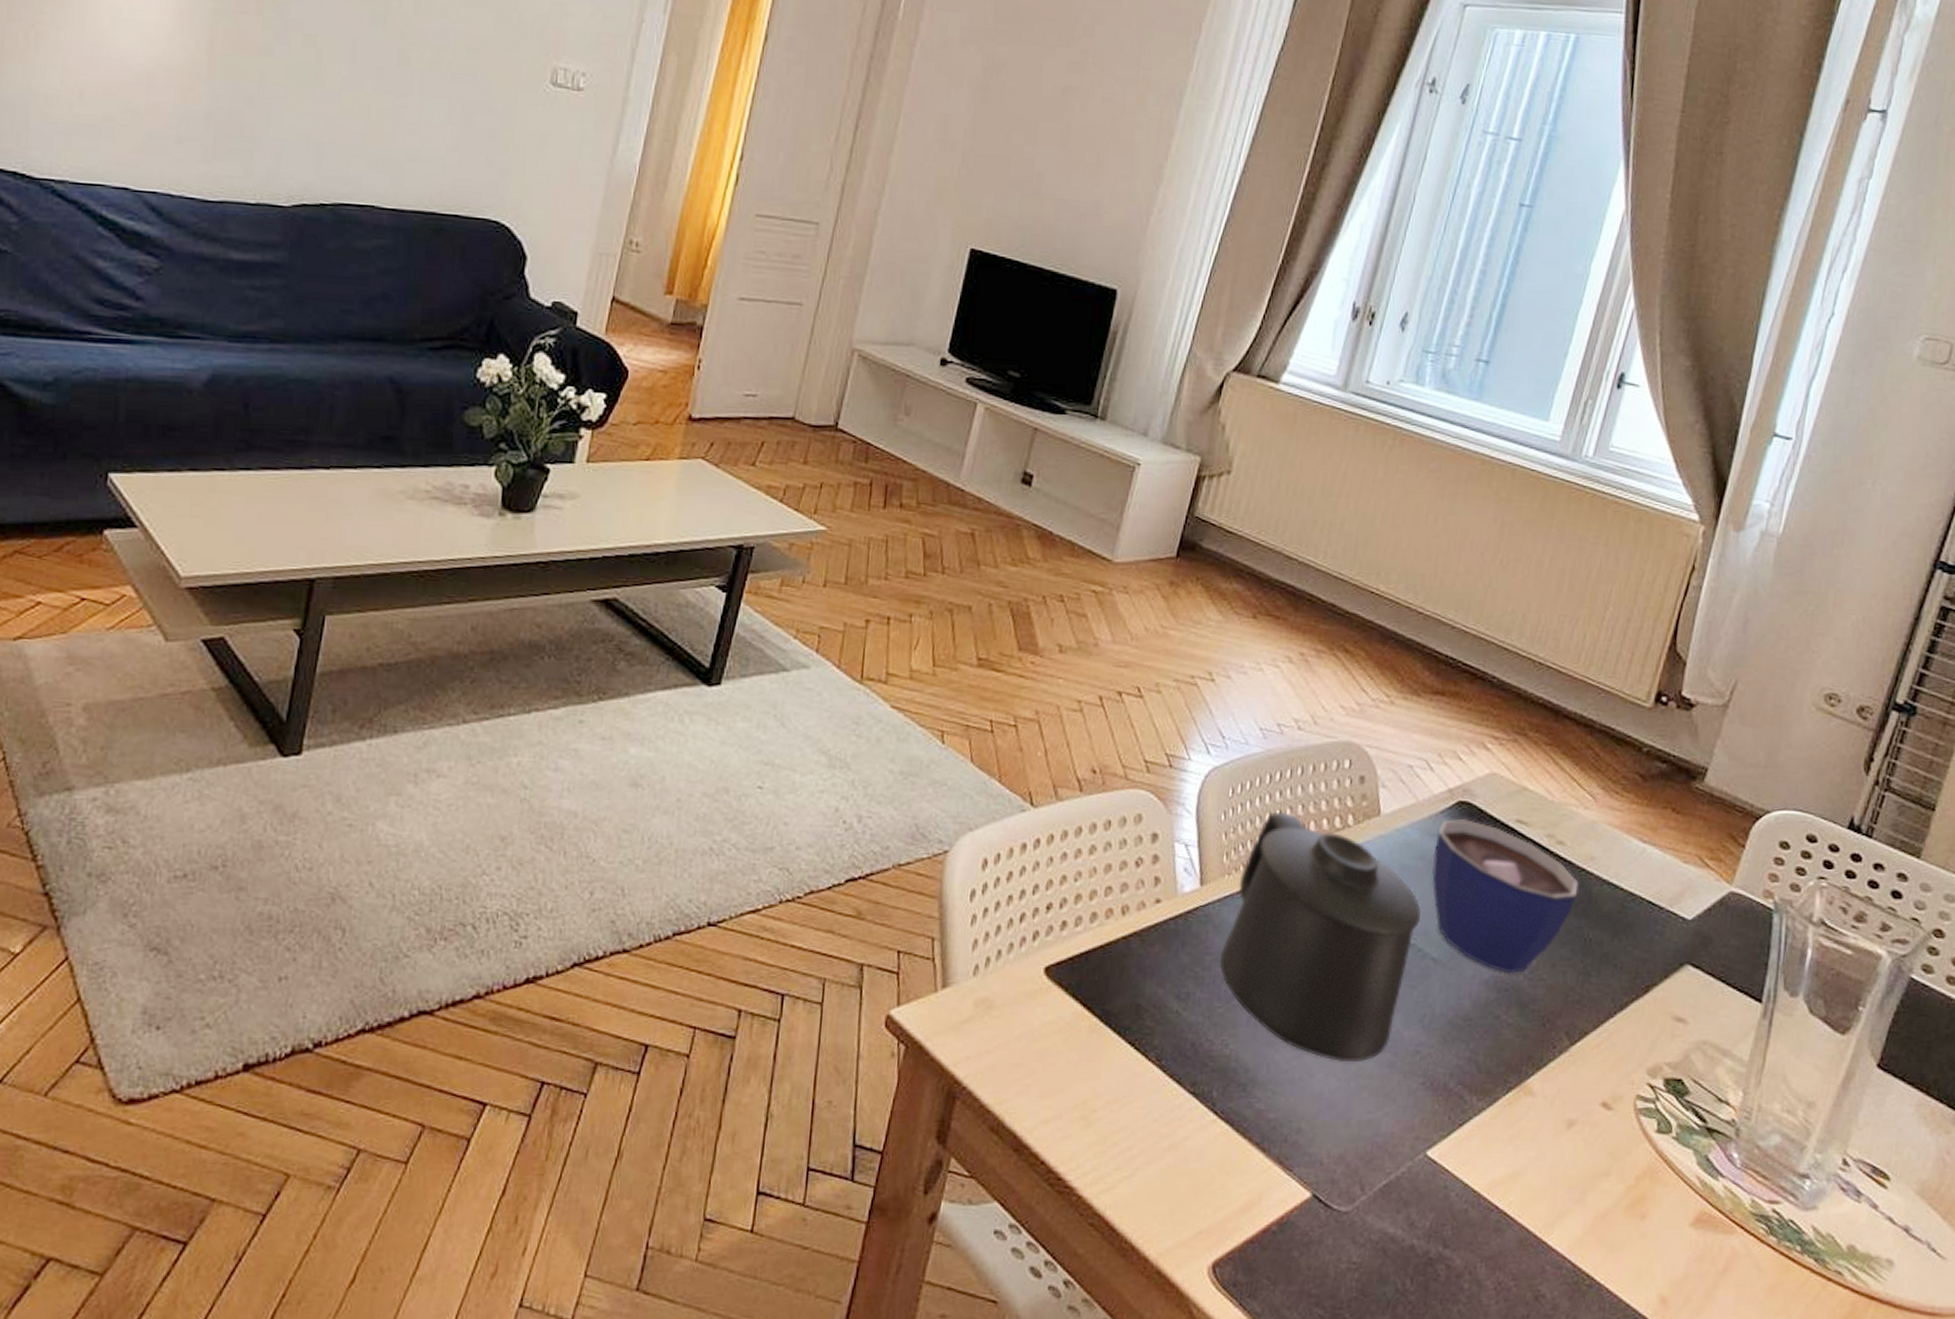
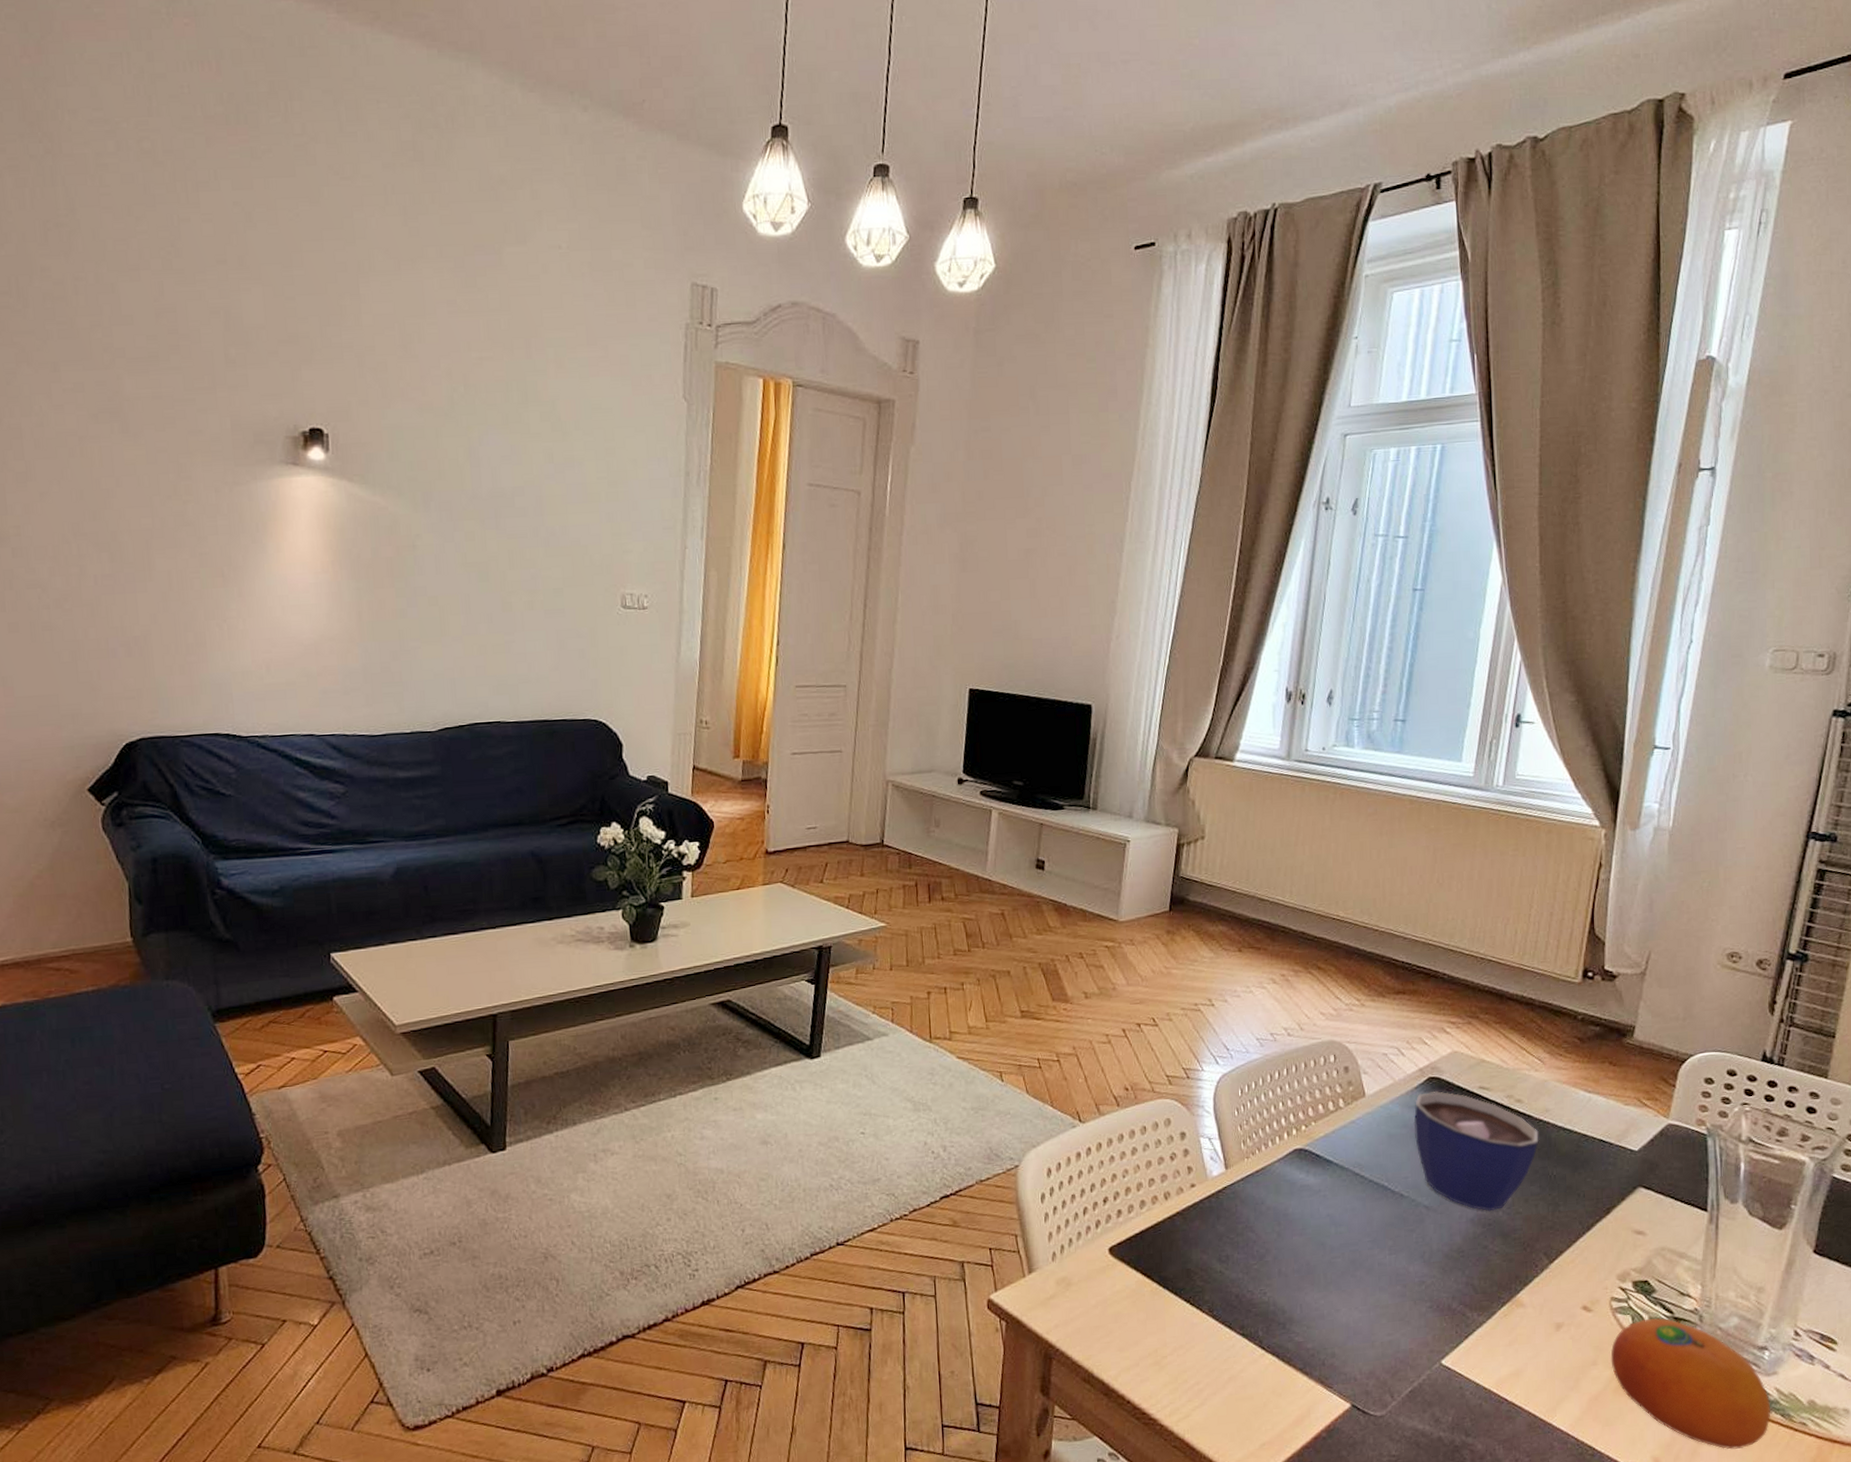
mug: present [1220,811,1421,1063] -> none [1250,1102,1410,1297]
fruit: none [1626,1127,1805,1295] -> present [1610,1318,1771,1449]

